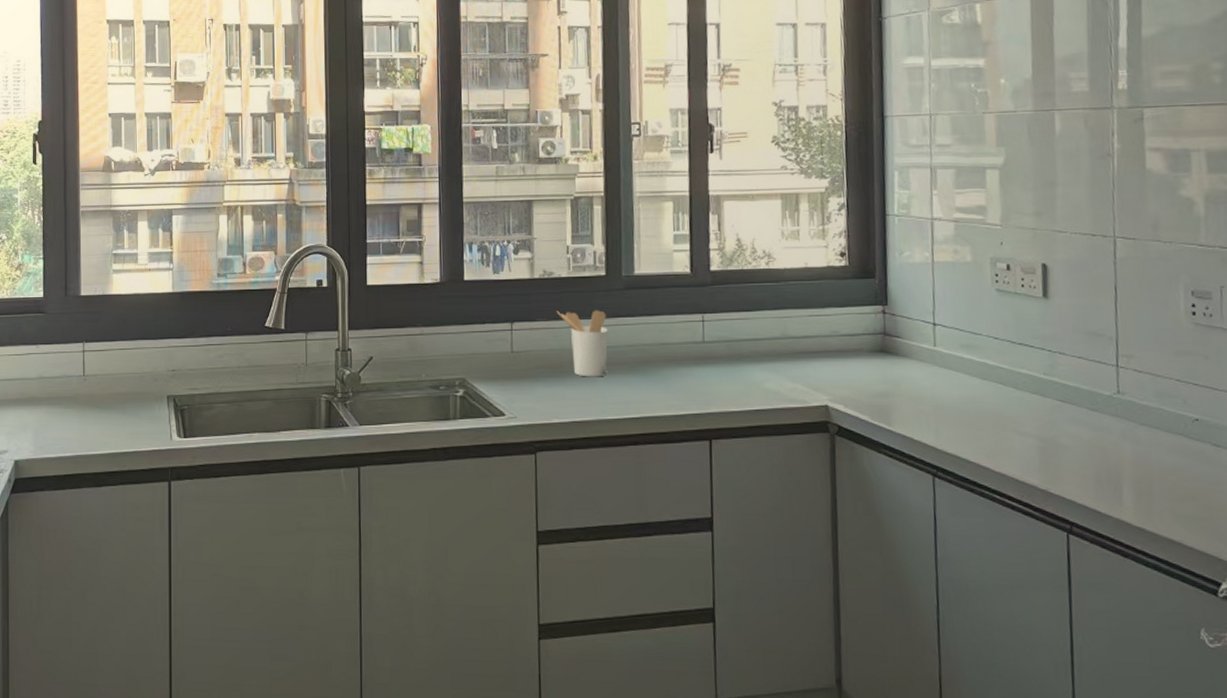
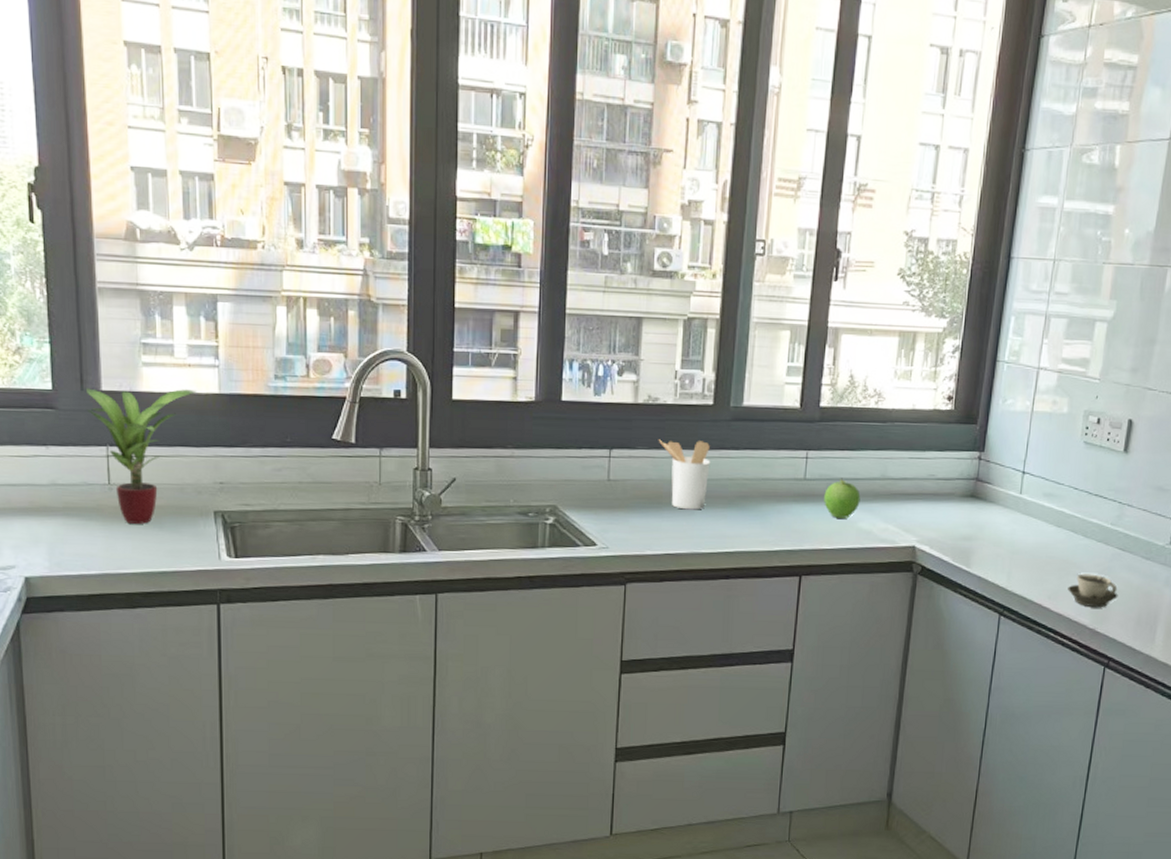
potted plant: none [68,290,156,410] -> present [85,388,198,524]
fruit: none [725,339,763,379] -> present [824,478,861,519]
cup: none [1007,429,1068,466] -> present [1068,573,1118,608]

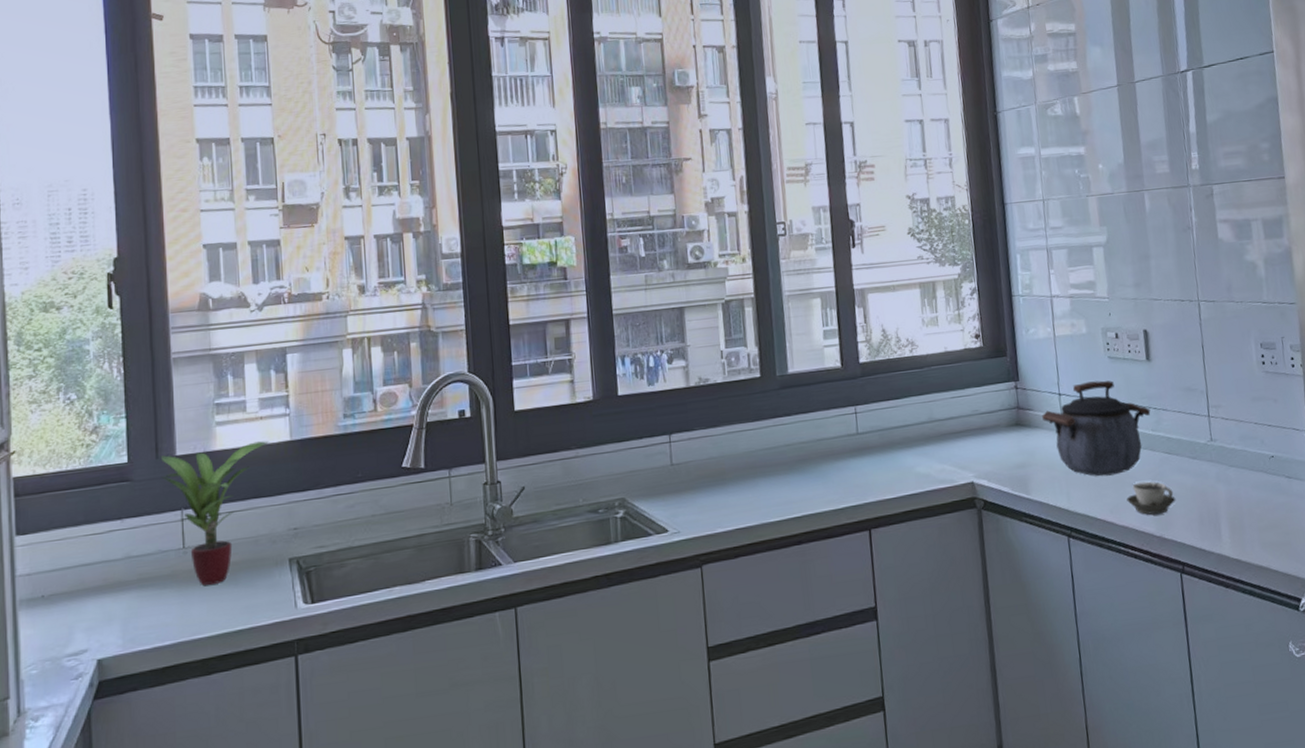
utensil holder: present [658,439,711,510] -> none [713,412,767,482]
fruit: present [824,478,861,519] -> none [878,427,914,467]
kettle: none [1000,464,1115,562] -> present [1042,380,1151,477]

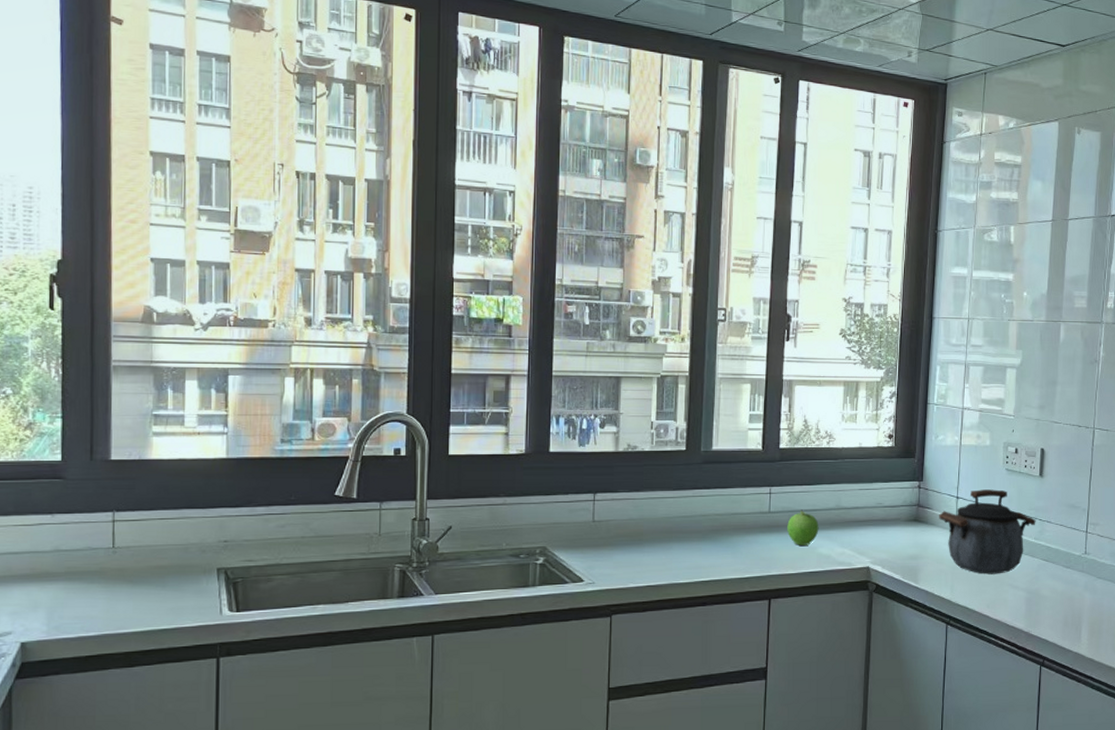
potted plant: present [160,440,270,585] -> none [94,456,206,584]
fruit: none [878,427,914,467] -> present [787,509,819,545]
cup: present [1126,481,1176,515] -> none [1003,583,1046,613]

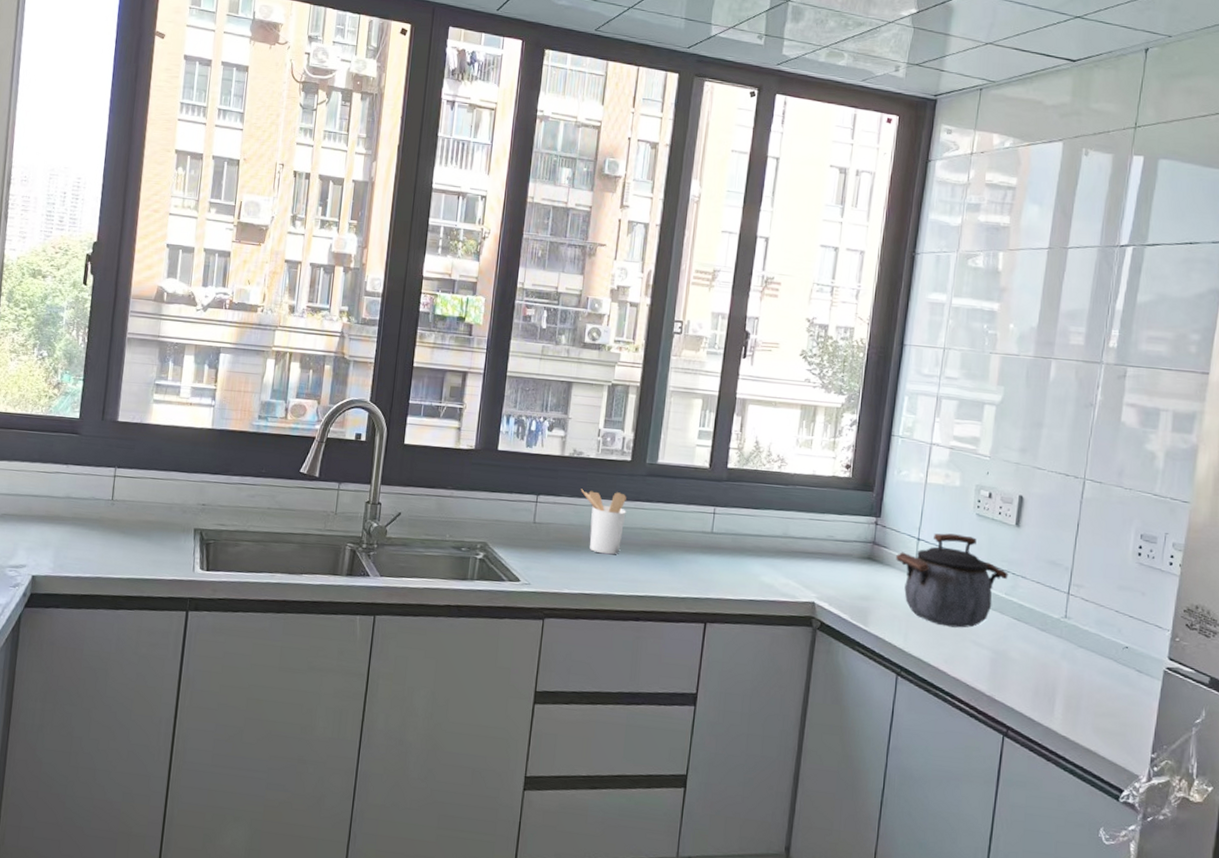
utensil holder: none [637,482,685,545] -> present [580,489,627,555]
fruit: present [787,509,819,545] -> none [729,533,764,572]

